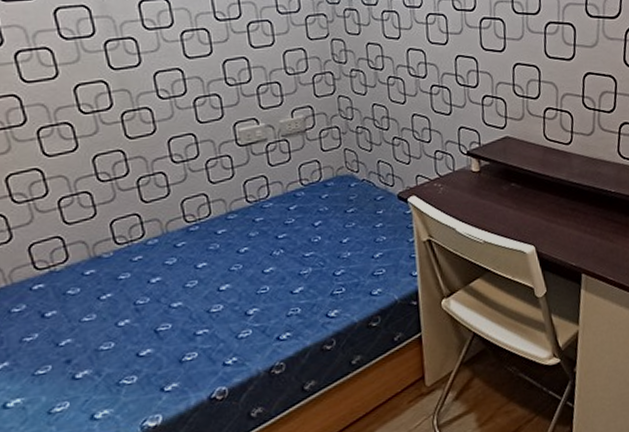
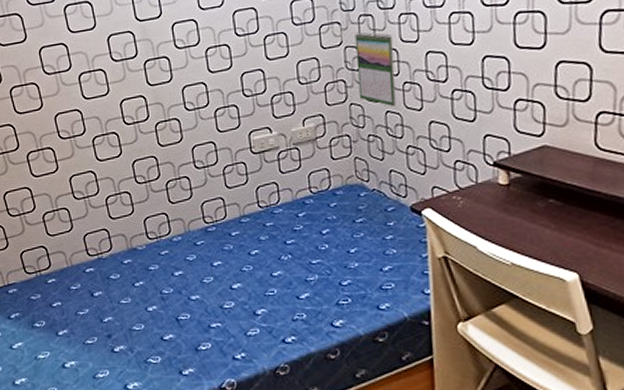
calendar: none [340,25,382,100] -> present [354,32,396,107]

